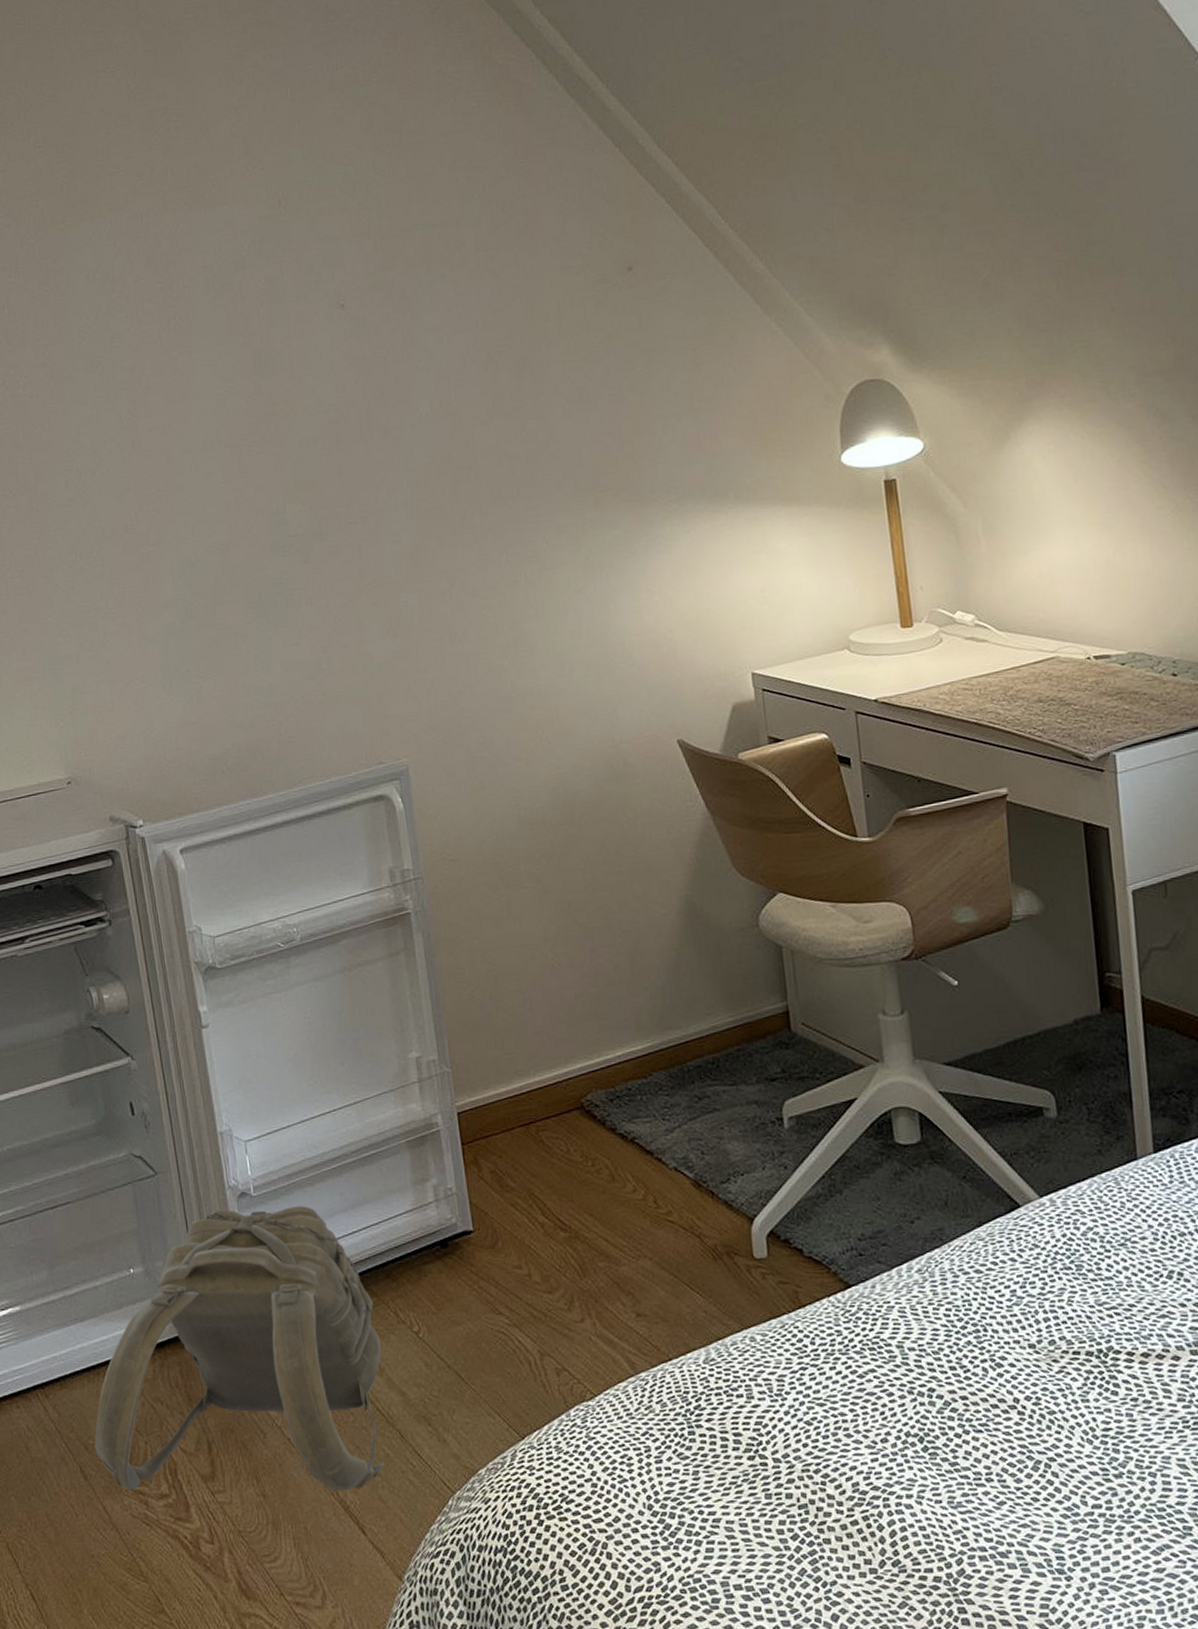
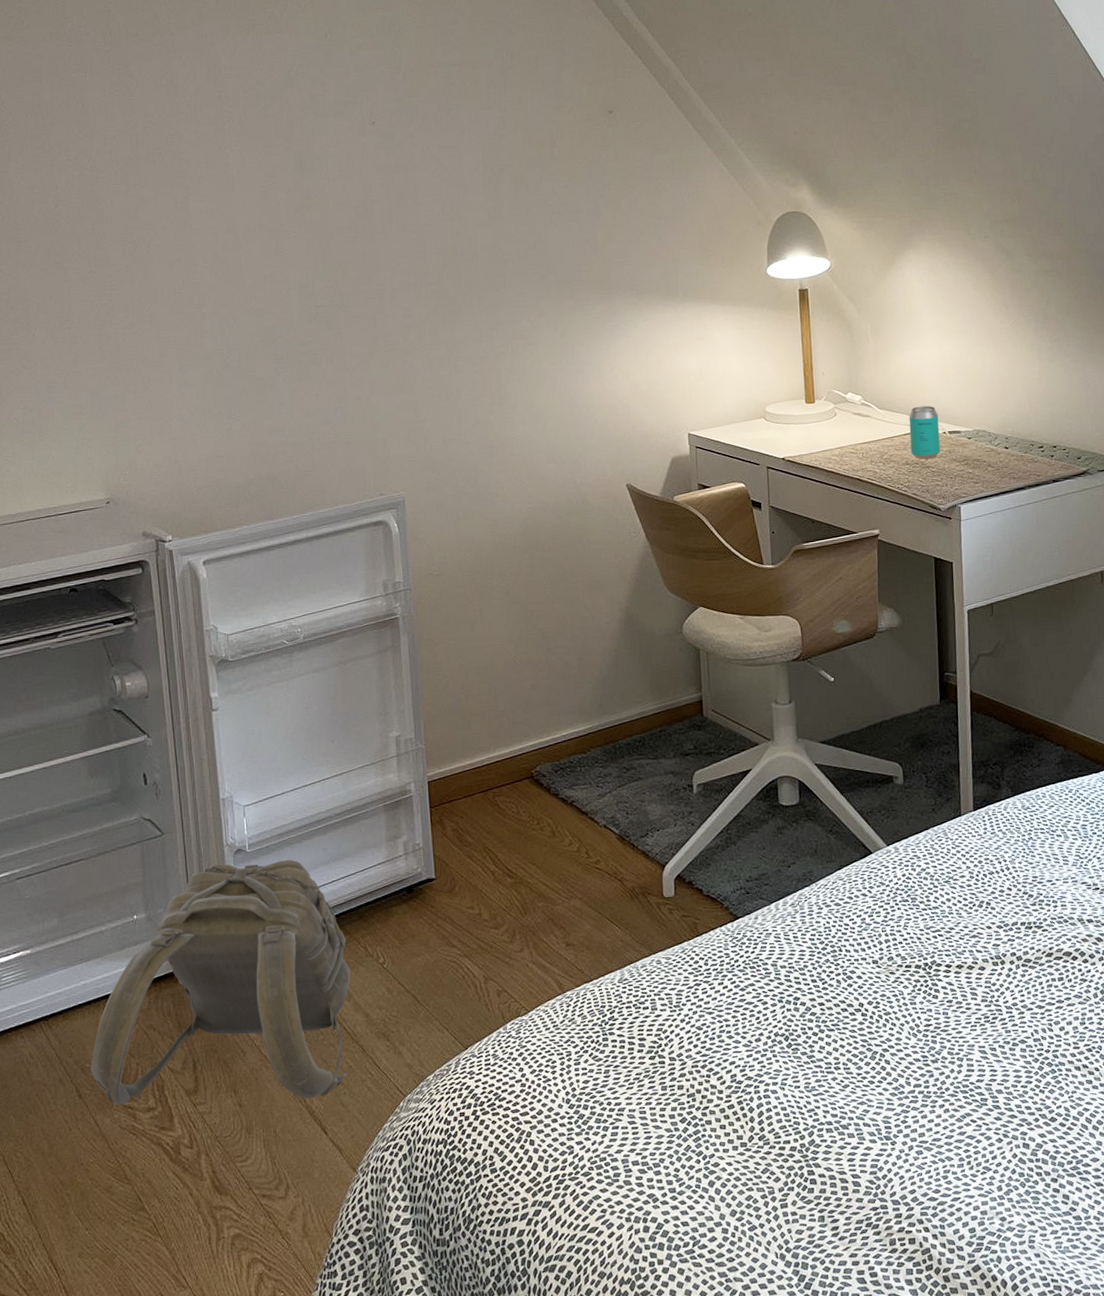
beverage can: none [1039,623,1085,695] -> present [909,406,941,460]

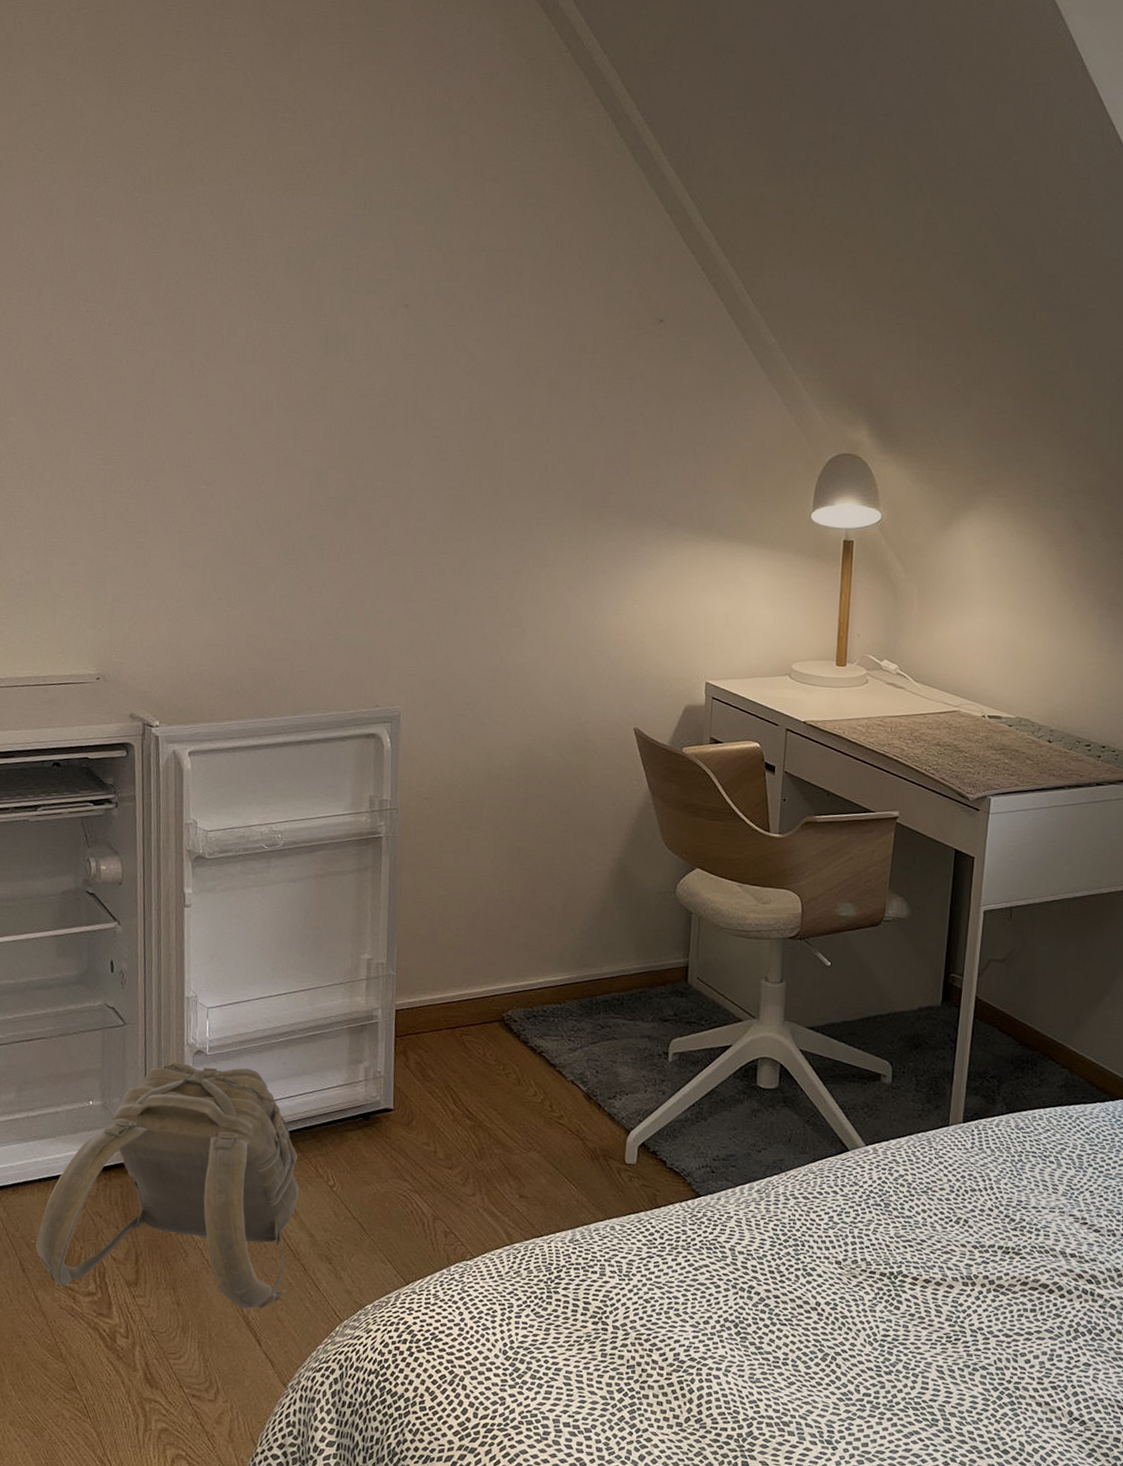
beverage can: present [909,406,941,460] -> none [944,684,979,743]

